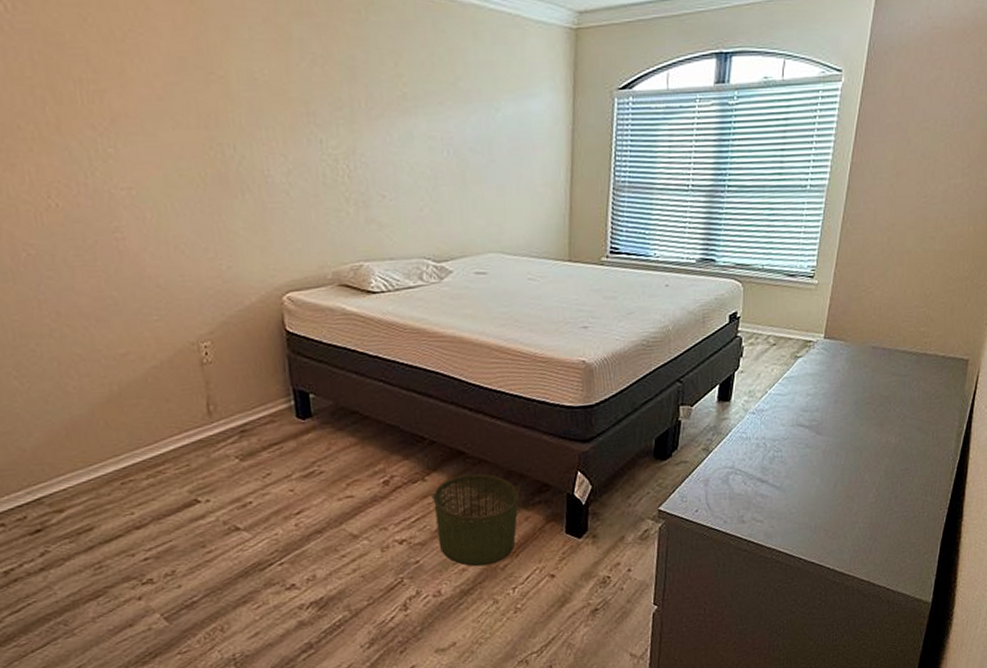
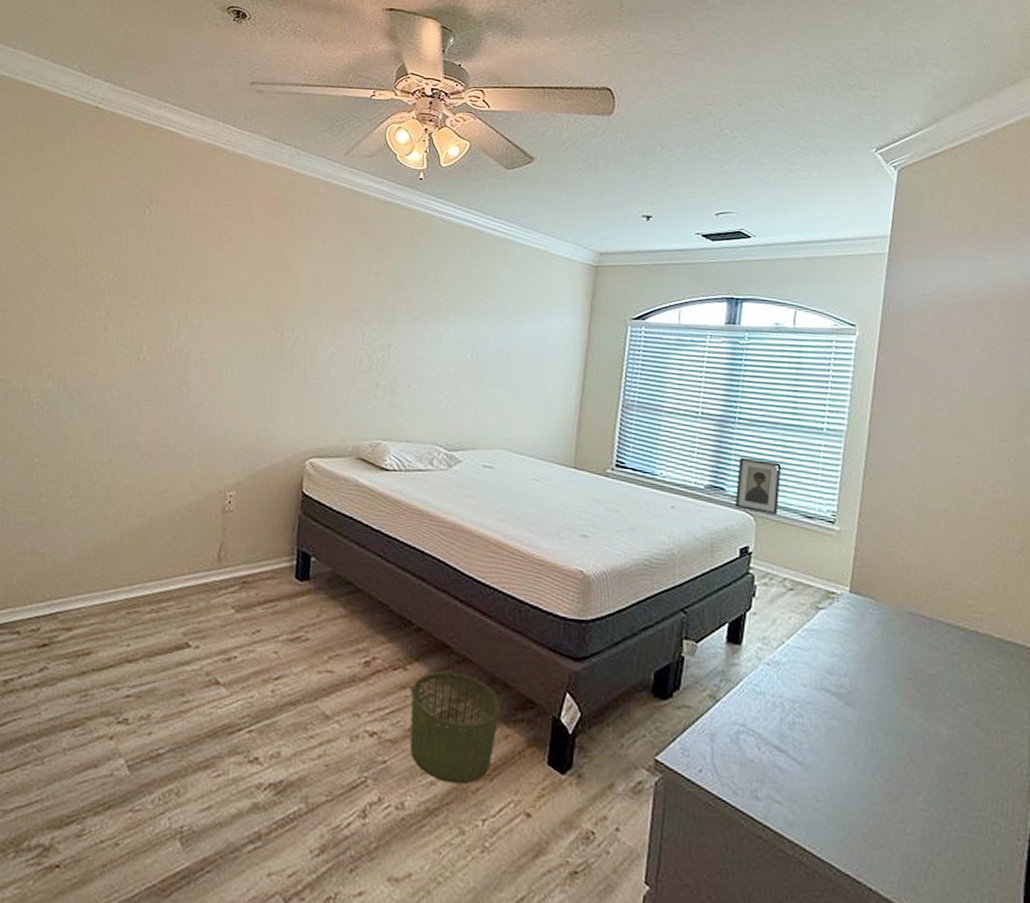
picture frame: none [724,225,768,279] -> present [735,457,782,516]

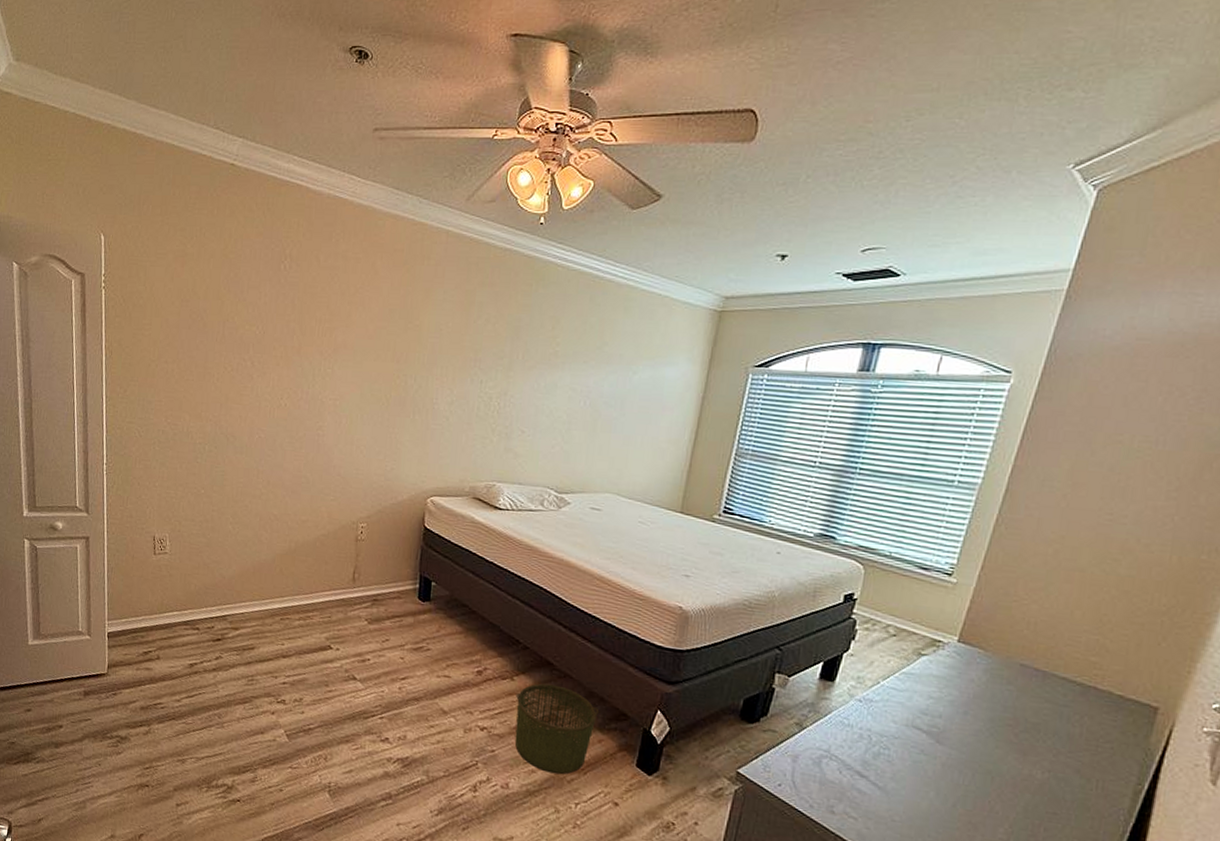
picture frame: present [735,457,782,516] -> none [844,507,901,565]

